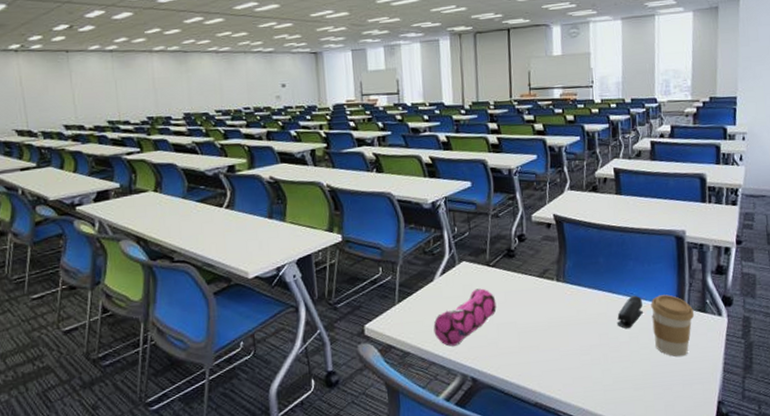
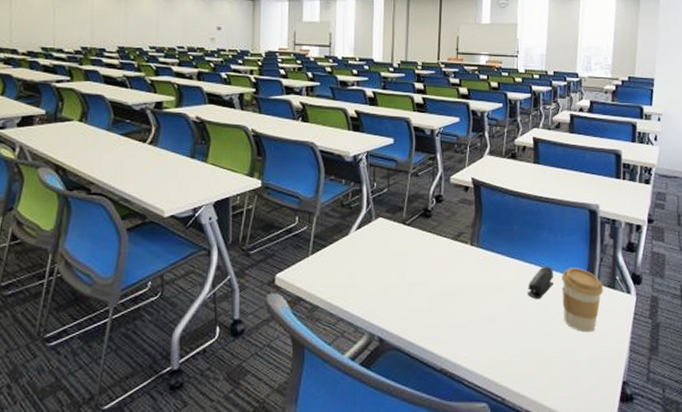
pencil case: present [433,288,497,346] -> none [345,246,409,303]

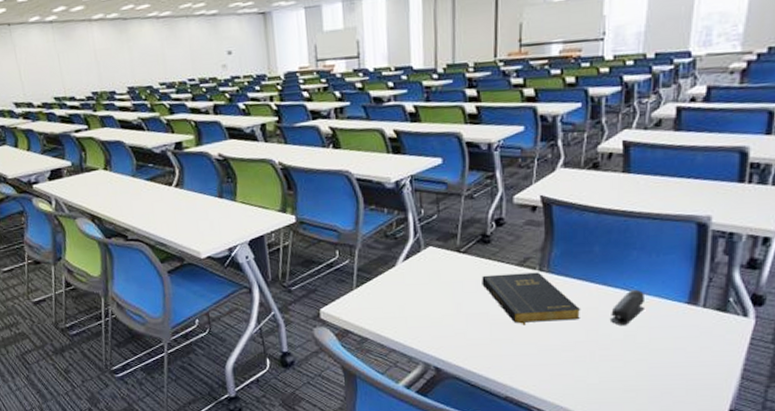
book: none [423,246,504,297] -> present [482,272,581,325]
coffee cup: present [562,268,604,333] -> none [655,290,712,360]

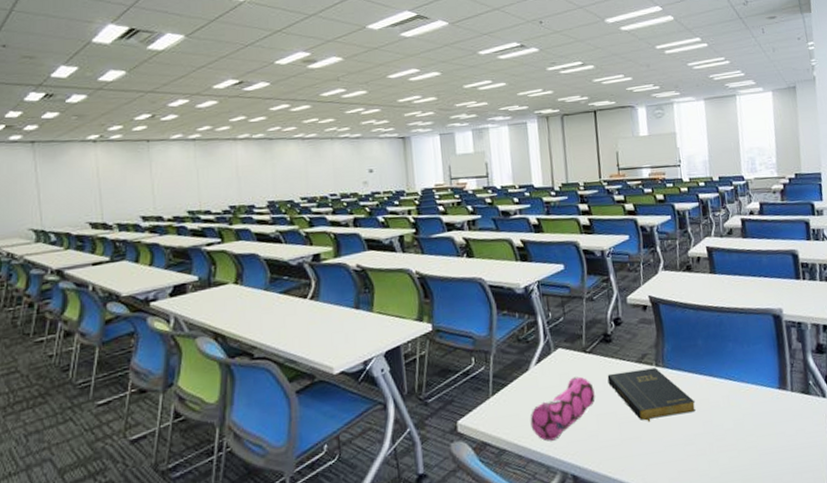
pencil case: none [394,276,466,334] -> present [530,376,595,441]
stapler: present [609,289,644,325] -> none [720,378,746,414]

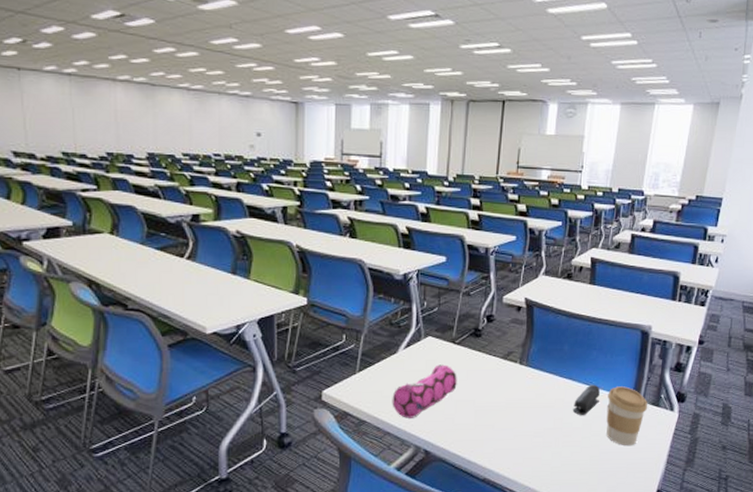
book: present [607,367,696,422] -> none [471,365,551,413]
stapler: none [720,378,746,414] -> present [572,384,600,415]
coffee cup: none [753,376,799,444] -> present [606,386,648,446]

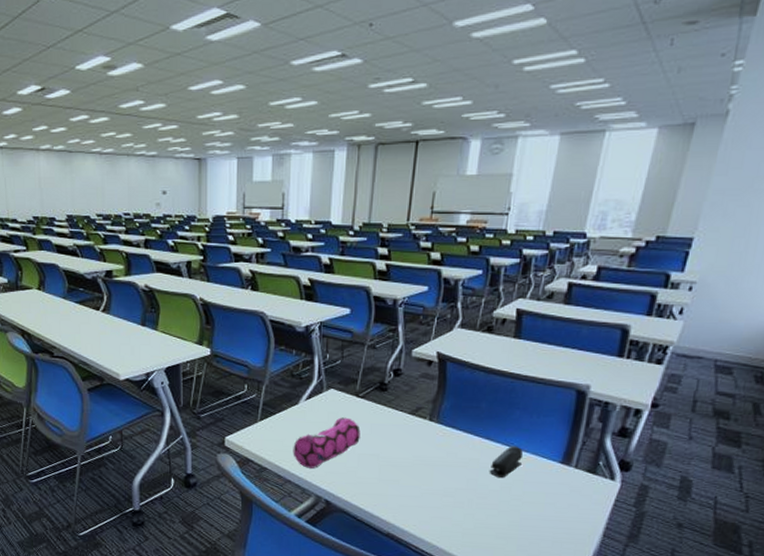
coffee cup: present [606,386,648,446] -> none [529,449,582,515]

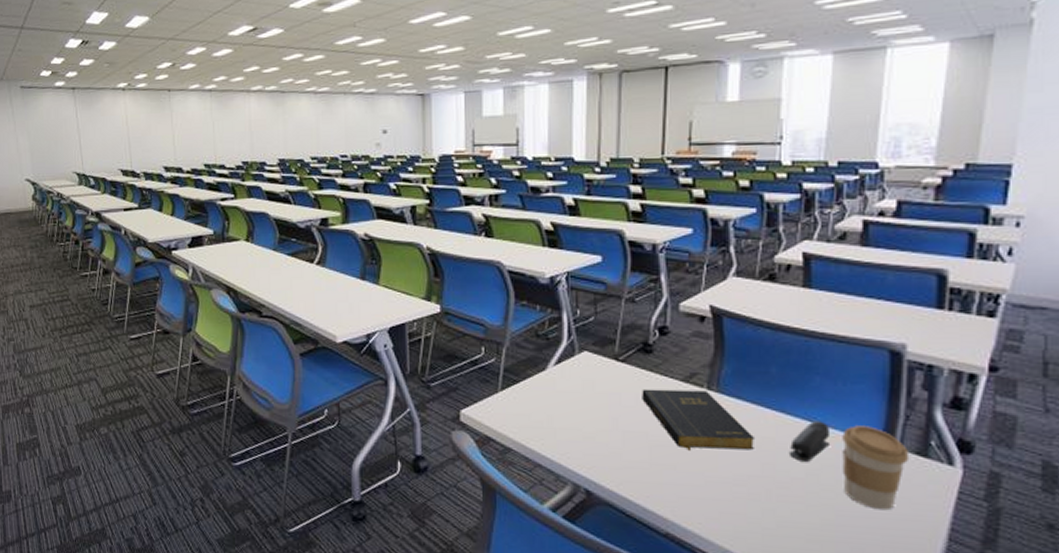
pencil case: present [293,417,361,469] -> none [542,386,623,449]
book: none [376,420,464,469] -> present [642,389,756,451]
coffee cup: none [529,449,582,515] -> present [842,425,910,511]

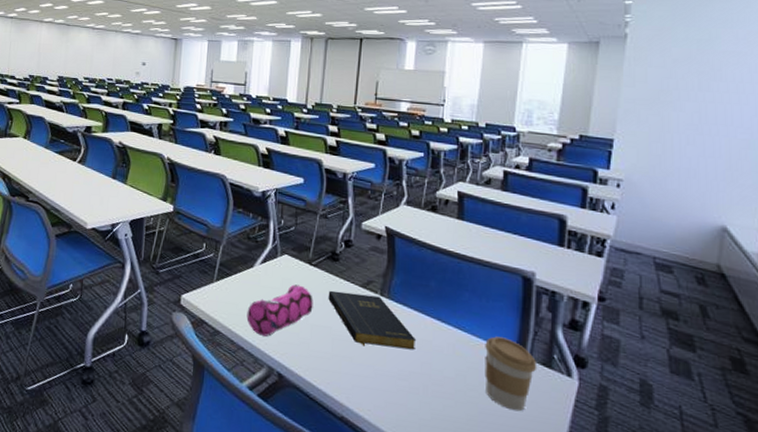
pencil case: none [542,386,623,449] -> present [246,284,313,337]
stapler: present [788,420,829,462] -> none [442,329,475,364]

